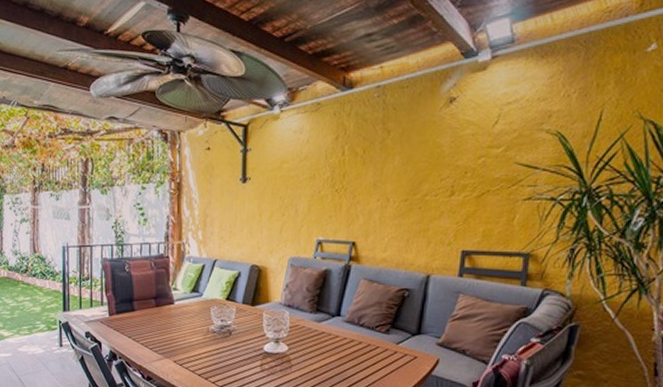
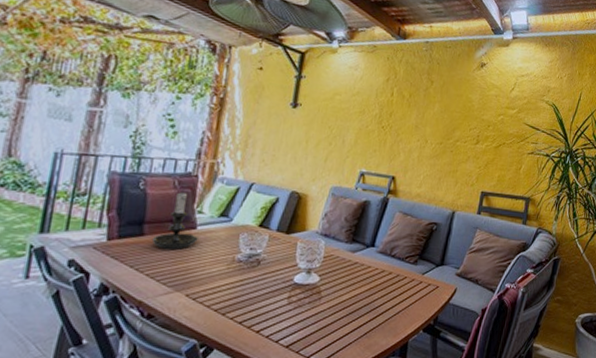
candle holder: none [141,270,178,322] -> present [151,189,200,249]

